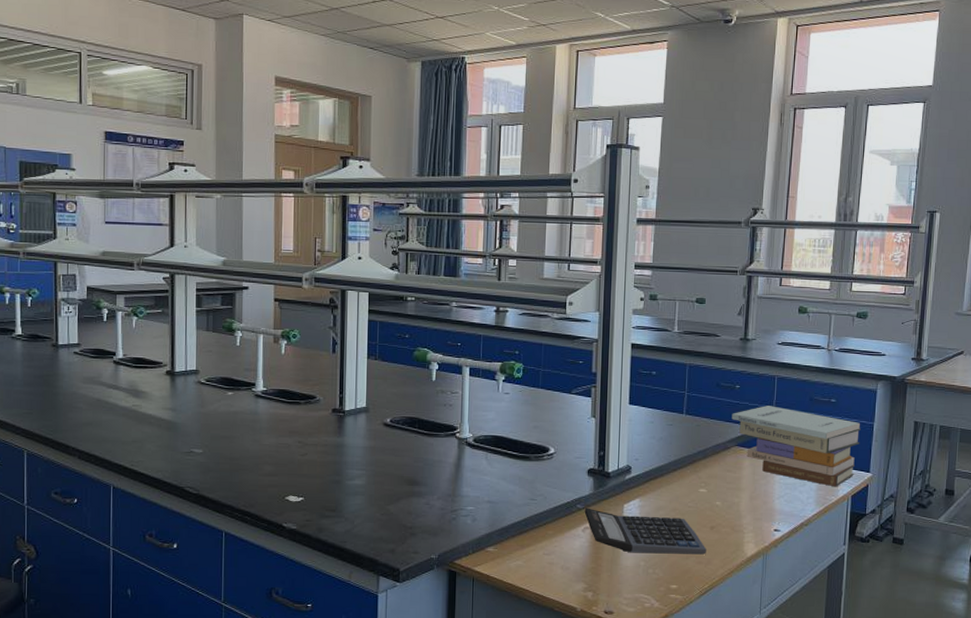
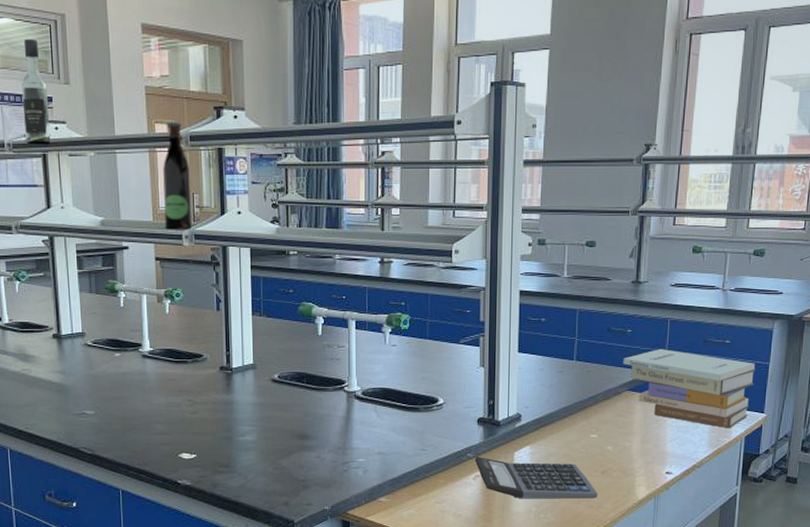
bottle: none [154,85,180,186] -> present [21,38,51,145]
bottle: none [286,169,314,274] -> present [162,122,193,231]

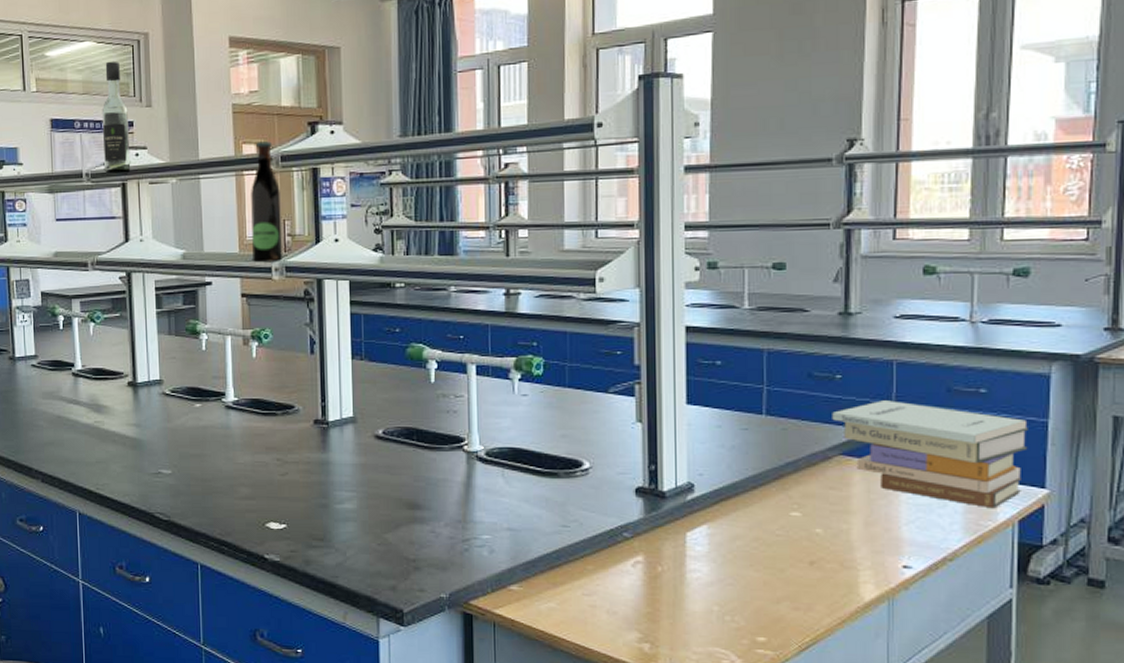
calculator: present [475,456,598,499] -> none [633,536,805,598]

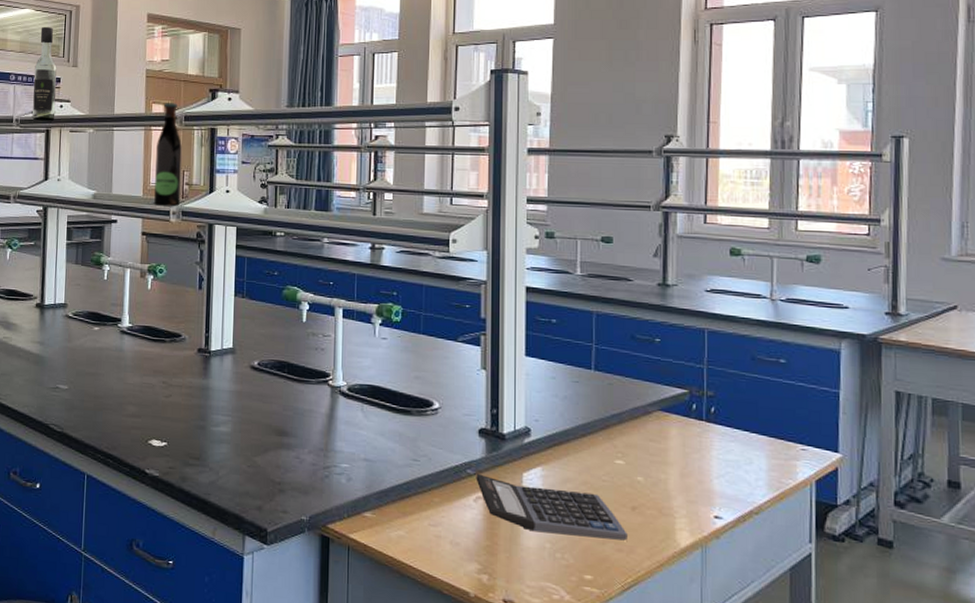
calculator: none [633,536,805,598] -> present [476,473,627,541]
books: present [832,400,1028,509] -> none [652,364,823,469]

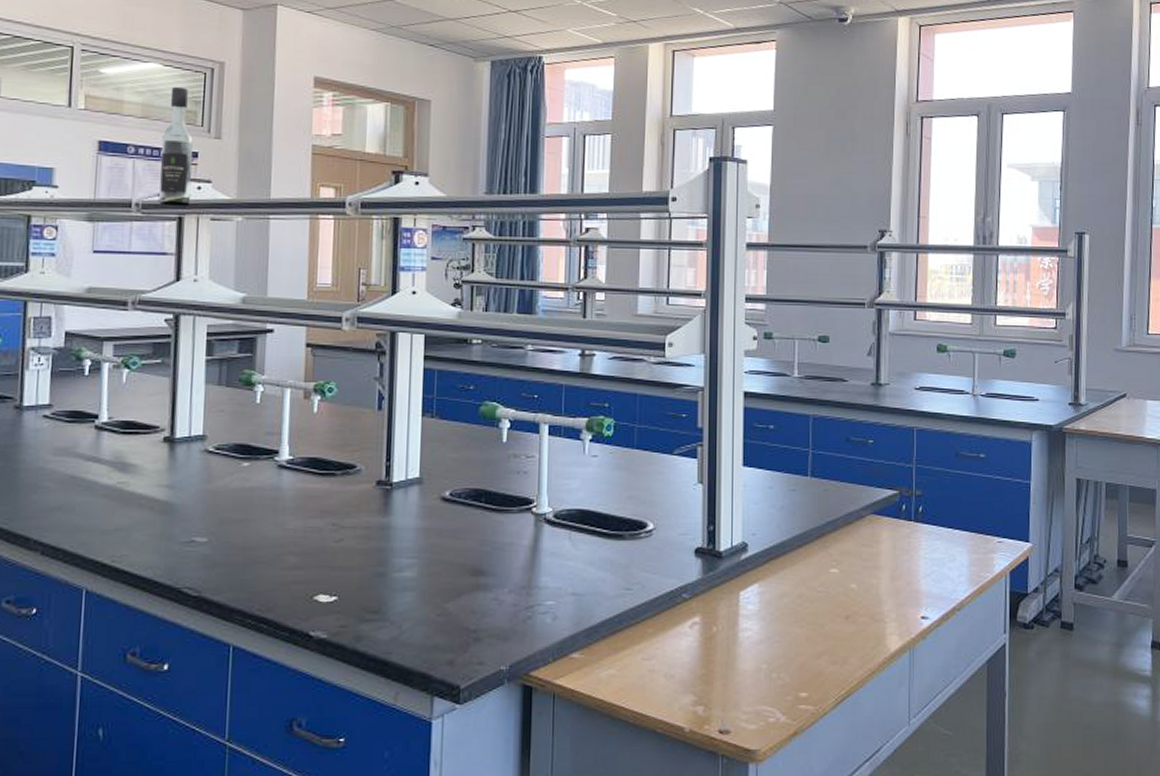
bottle: present [154,103,183,207] -> none [322,186,359,312]
calculator: present [476,473,627,541] -> none [691,597,841,653]

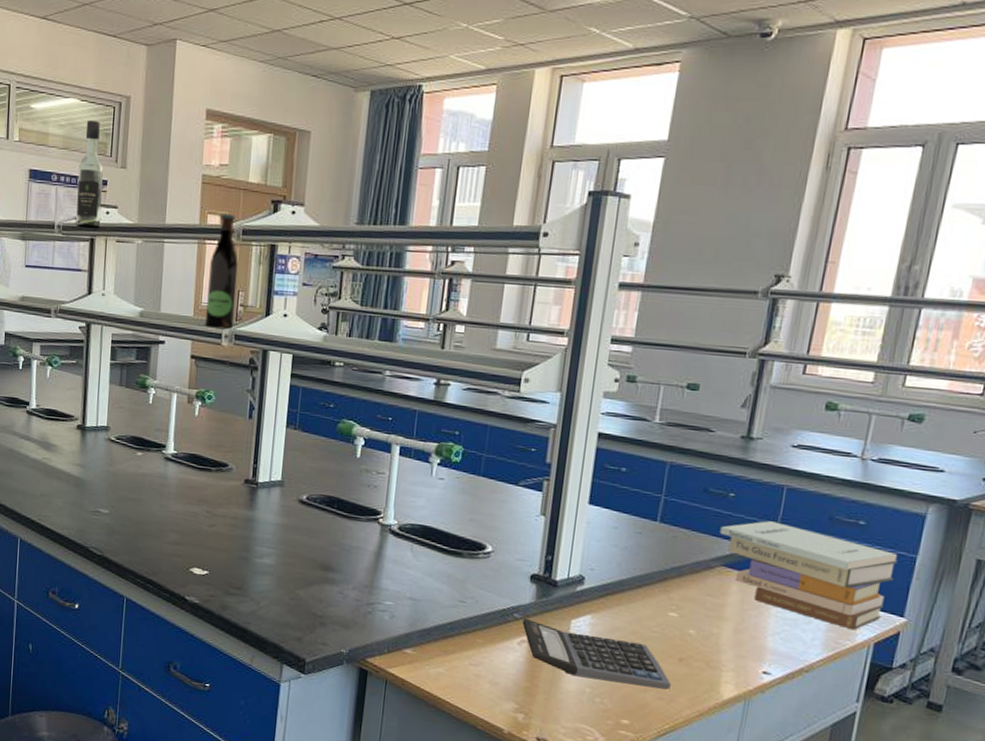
bottle: none [322,186,359,312] -> present [205,214,239,330]
calculator: none [691,597,841,653] -> present [522,618,671,690]
books: none [865,464,1016,562] -> present [719,521,897,630]

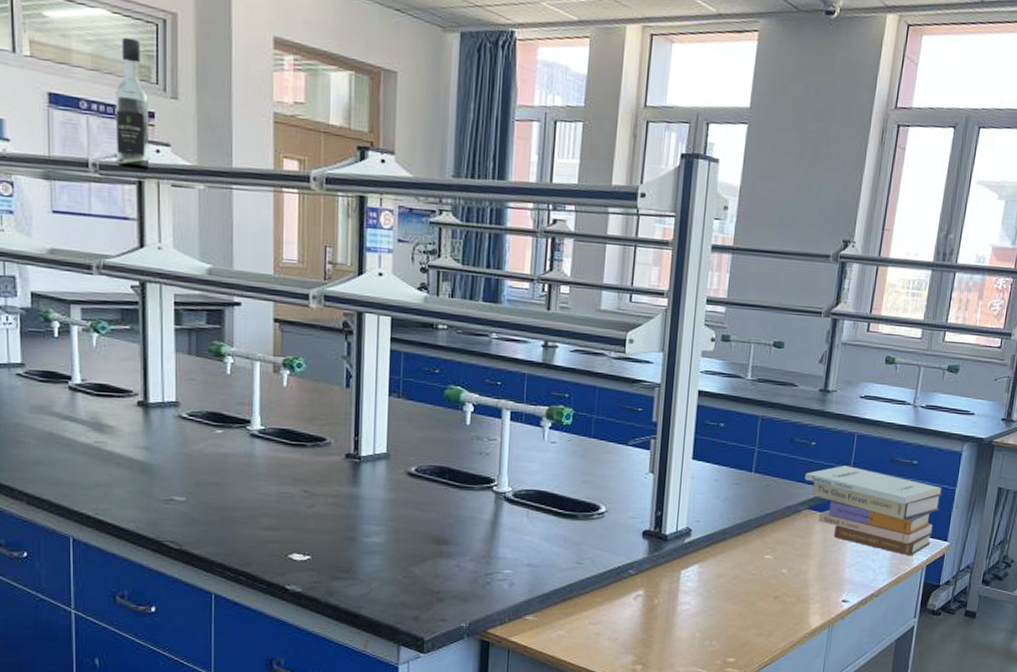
bottle: present [205,214,239,330] -> none [289,159,324,290]
calculator: present [522,618,671,690] -> none [636,573,769,626]

